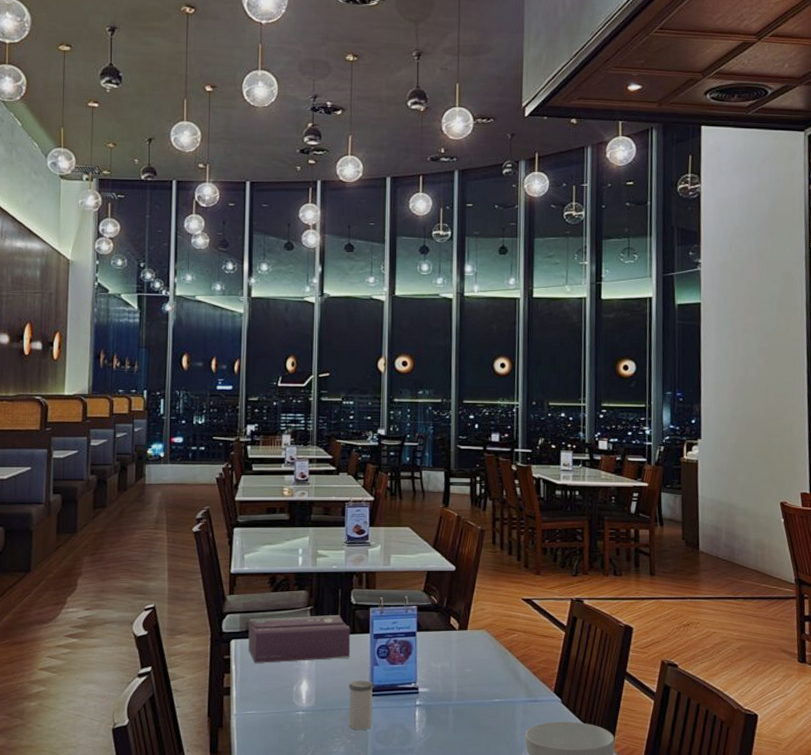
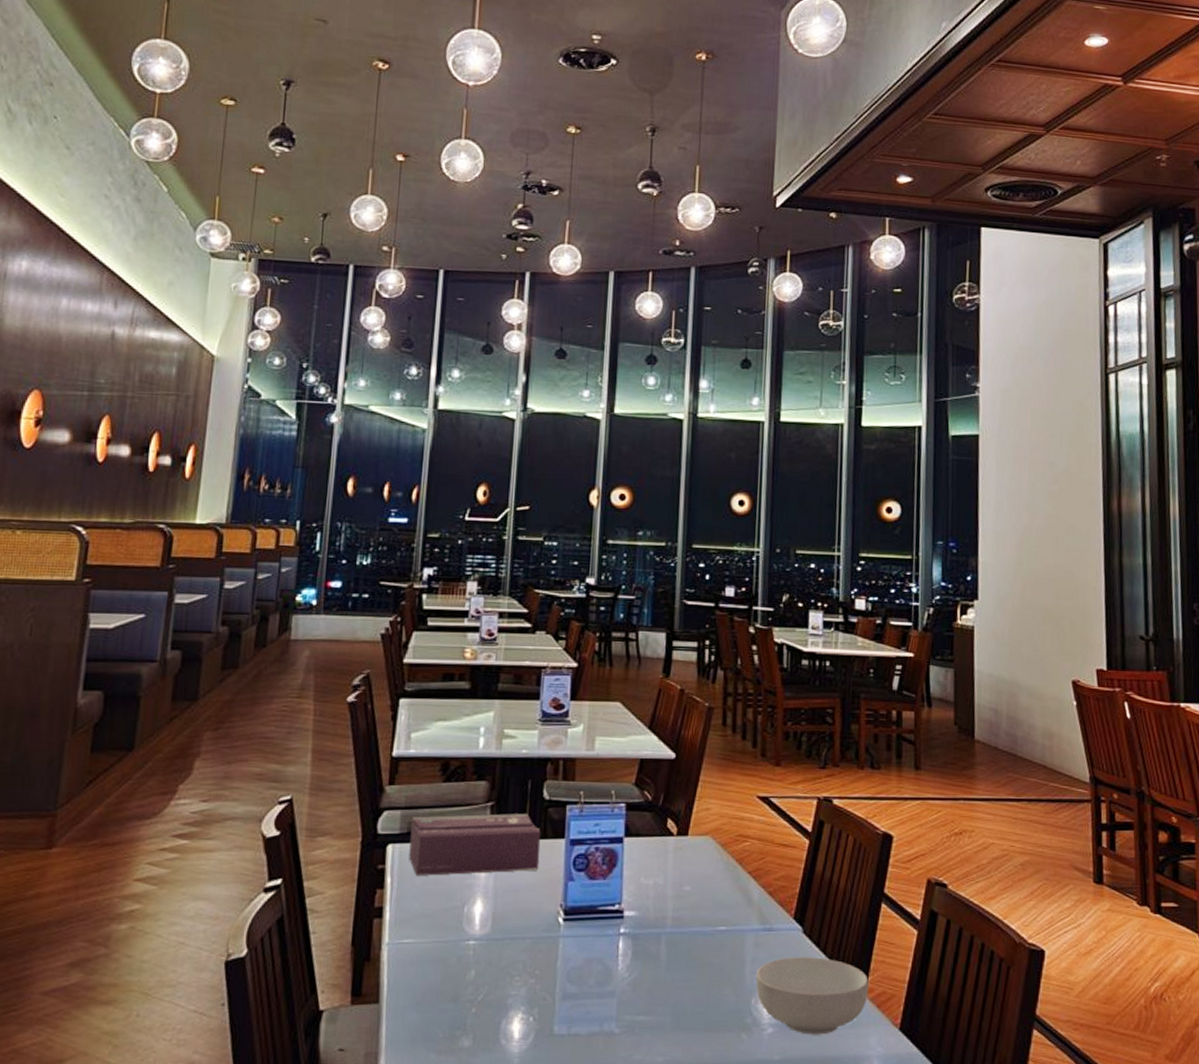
salt shaker: present [349,680,374,730] -> none [533,899,568,967]

